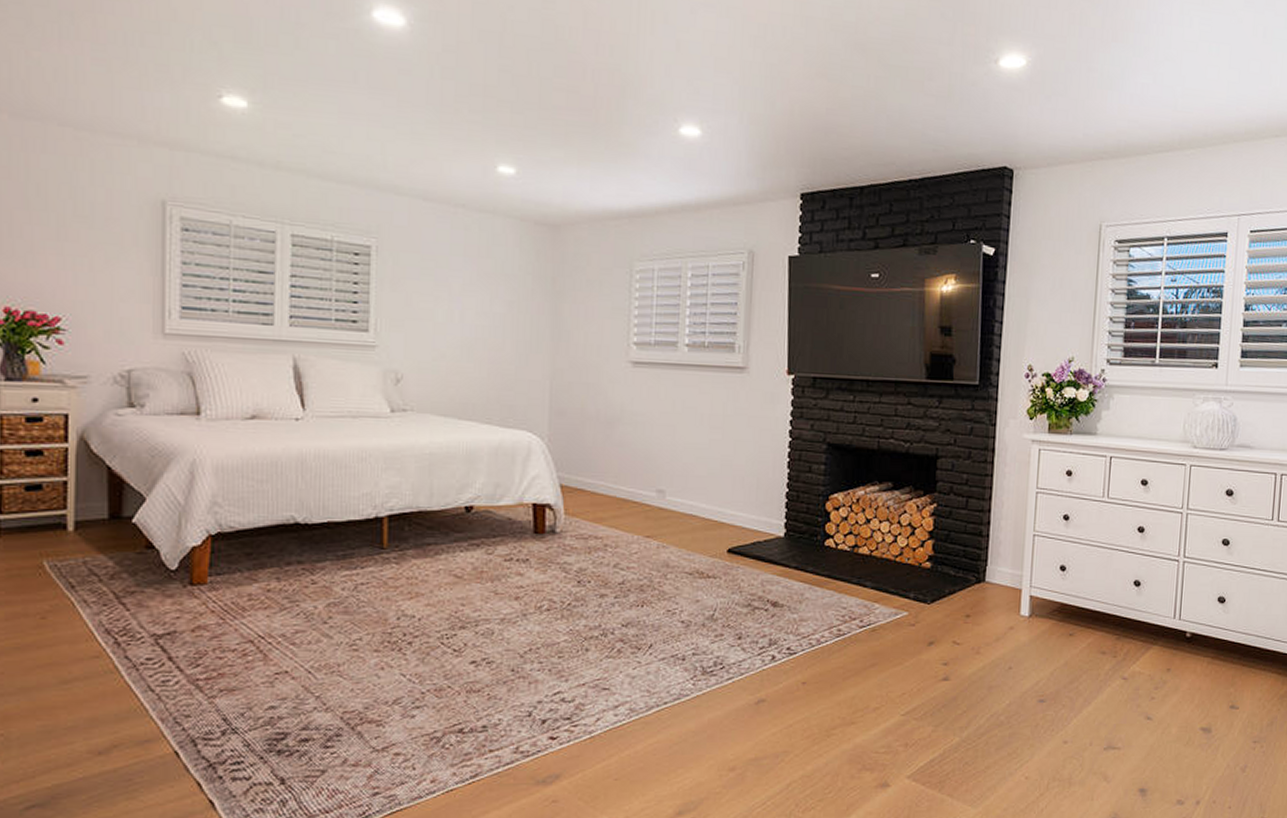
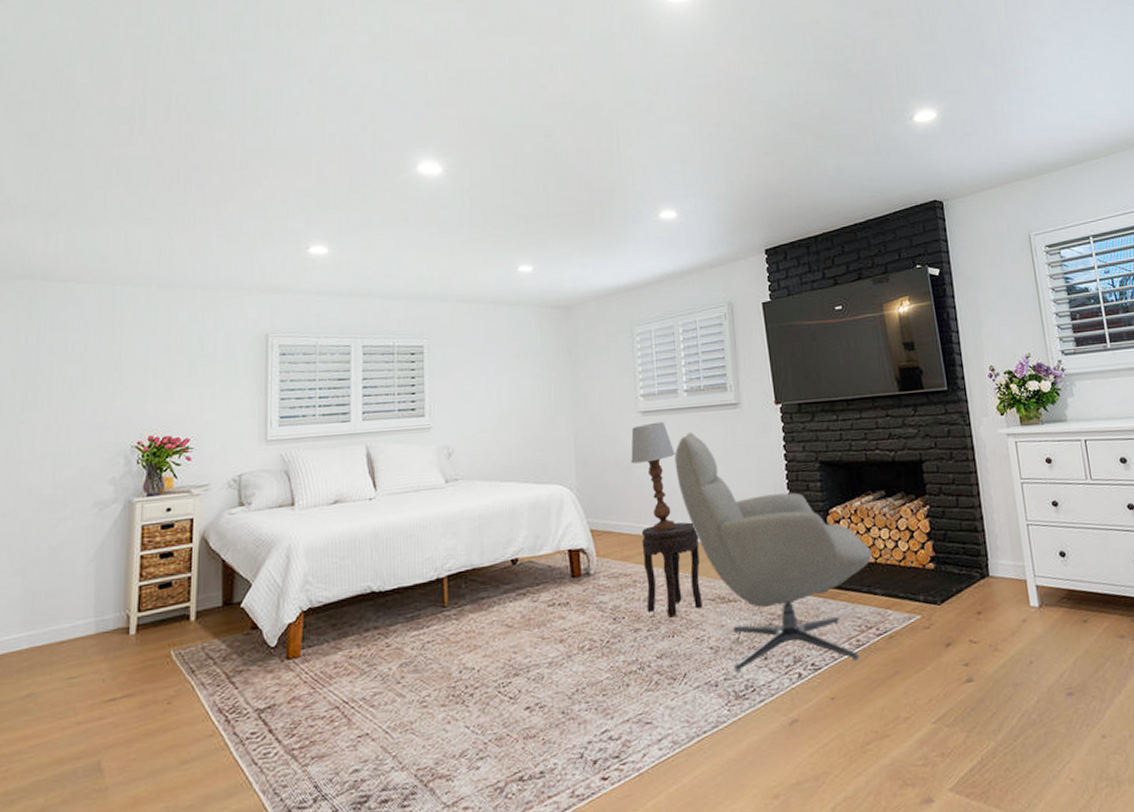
table lamp: none [615,376,667,496] -> present [631,422,676,531]
side table: none [616,489,682,587] -> present [641,522,703,618]
chair: none [665,392,868,650] -> present [674,432,872,672]

